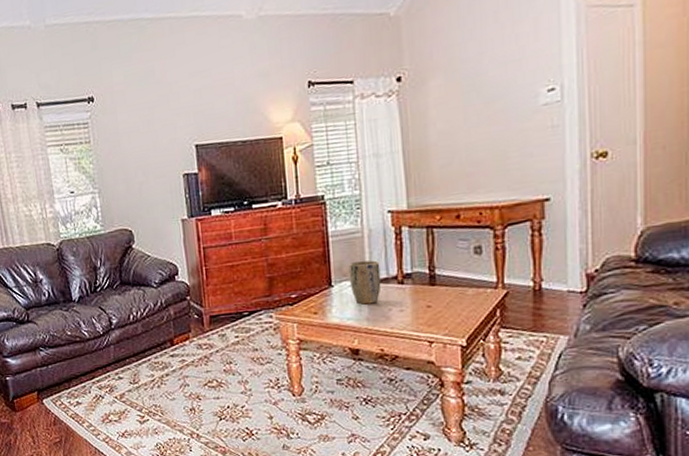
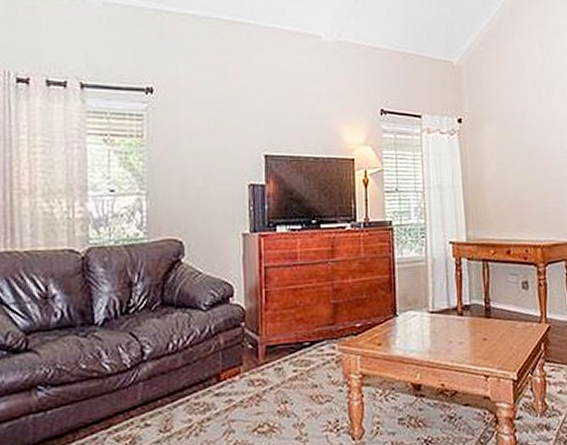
plant pot: present [348,260,381,305] -> none [412,290,443,336]

